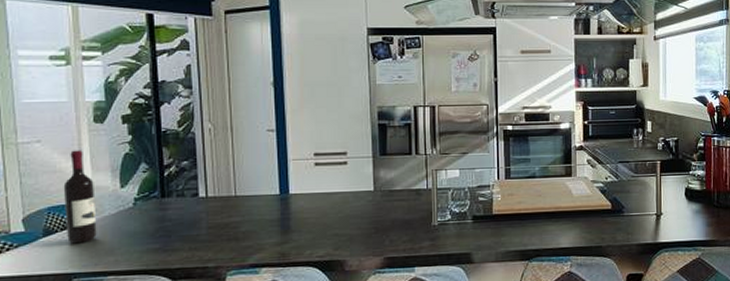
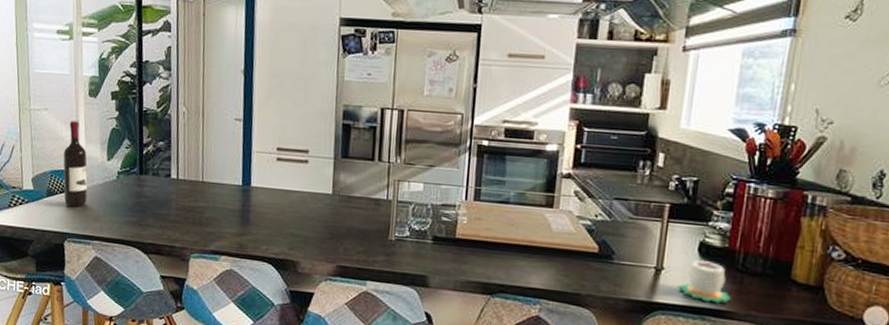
mug: none [675,202,712,236] -> present [679,259,730,304]

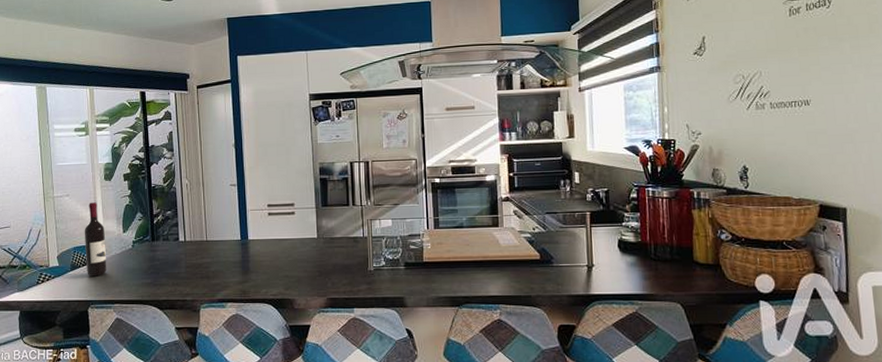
mug: present [679,259,730,304] -> none [609,254,650,289]

